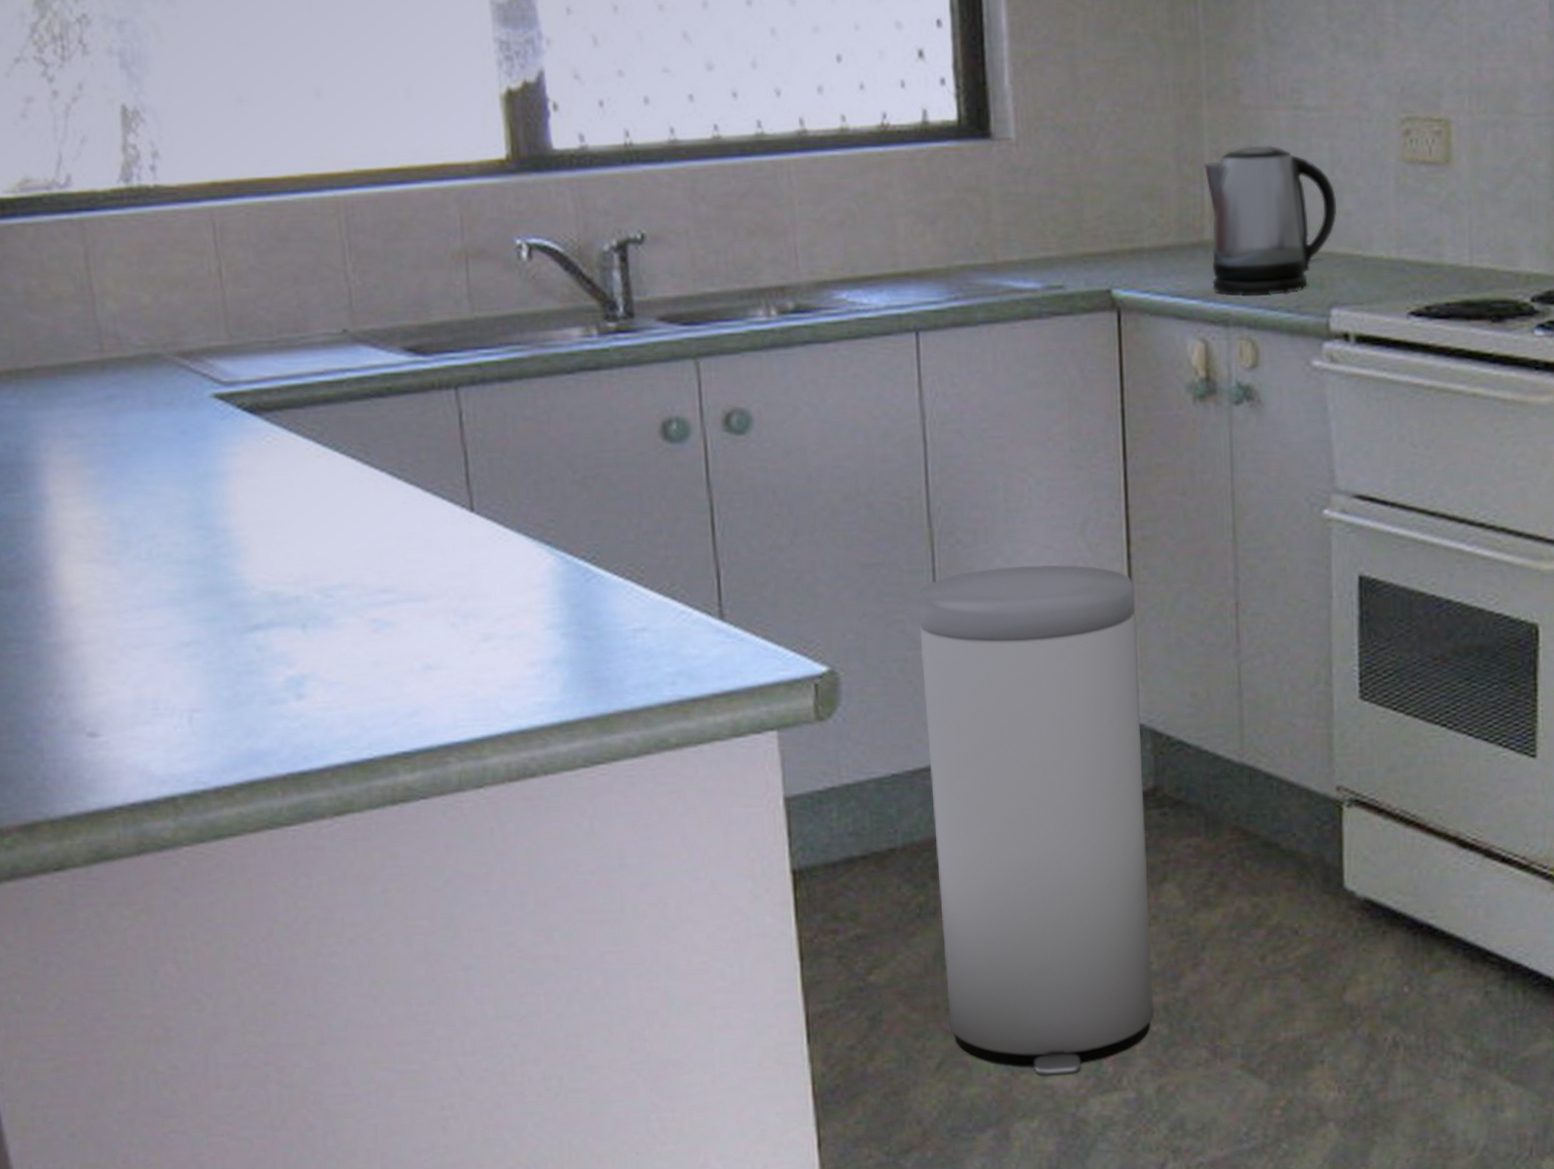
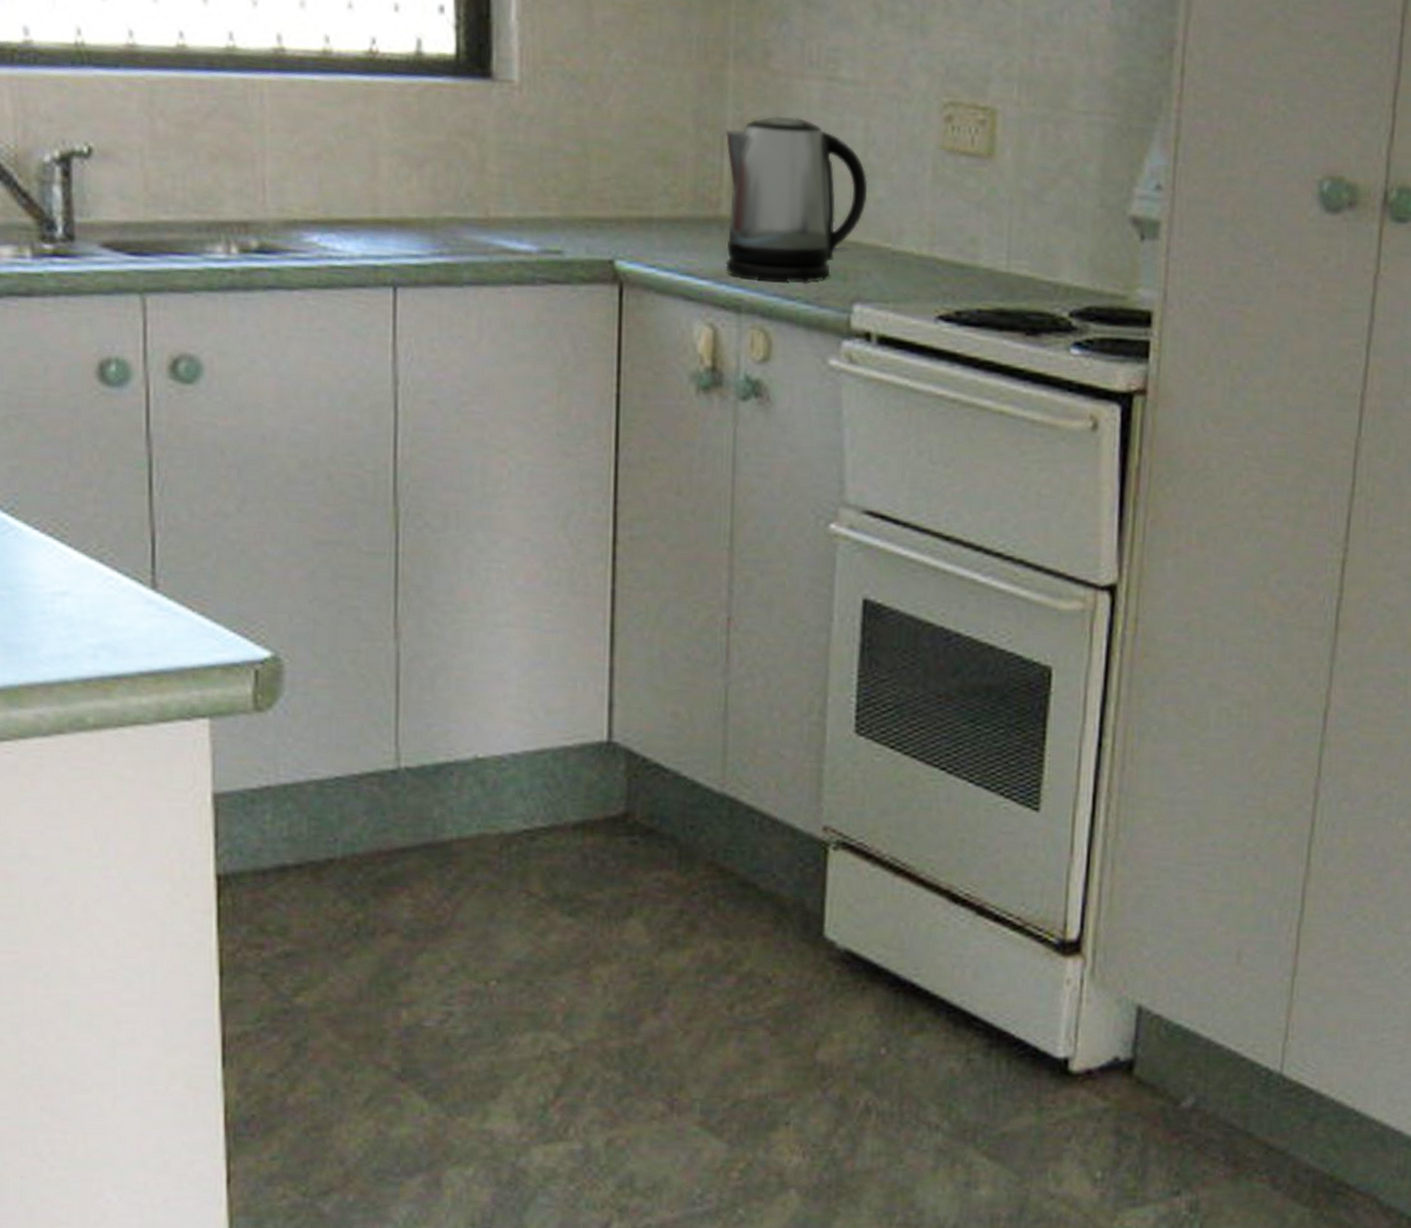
pedal bin: present [917,564,1154,1077] -> none [375,557,618,1122]

